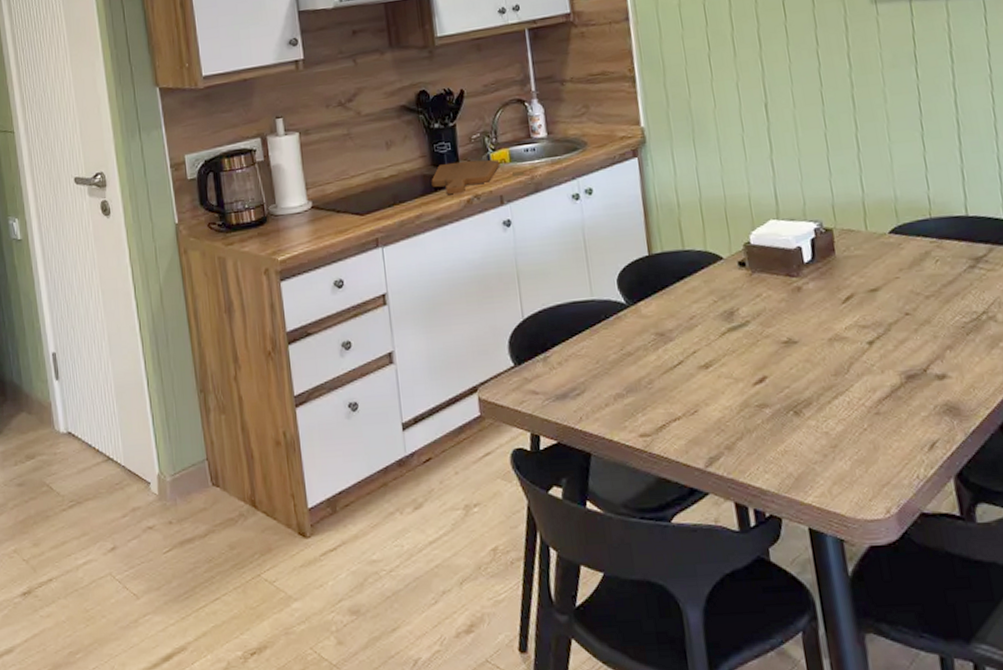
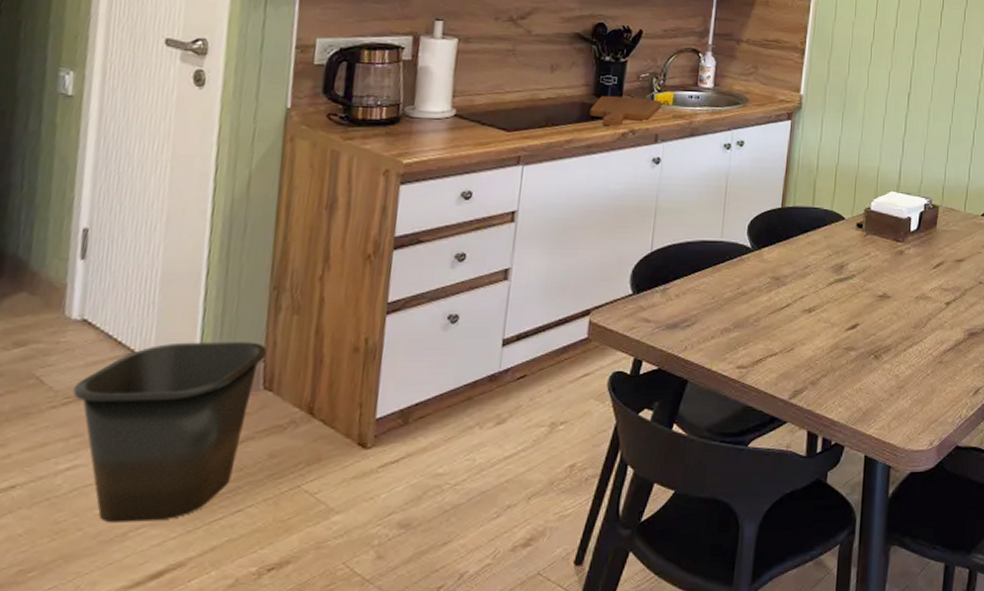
waste bin: none [74,442,208,611] -> present [73,342,267,523]

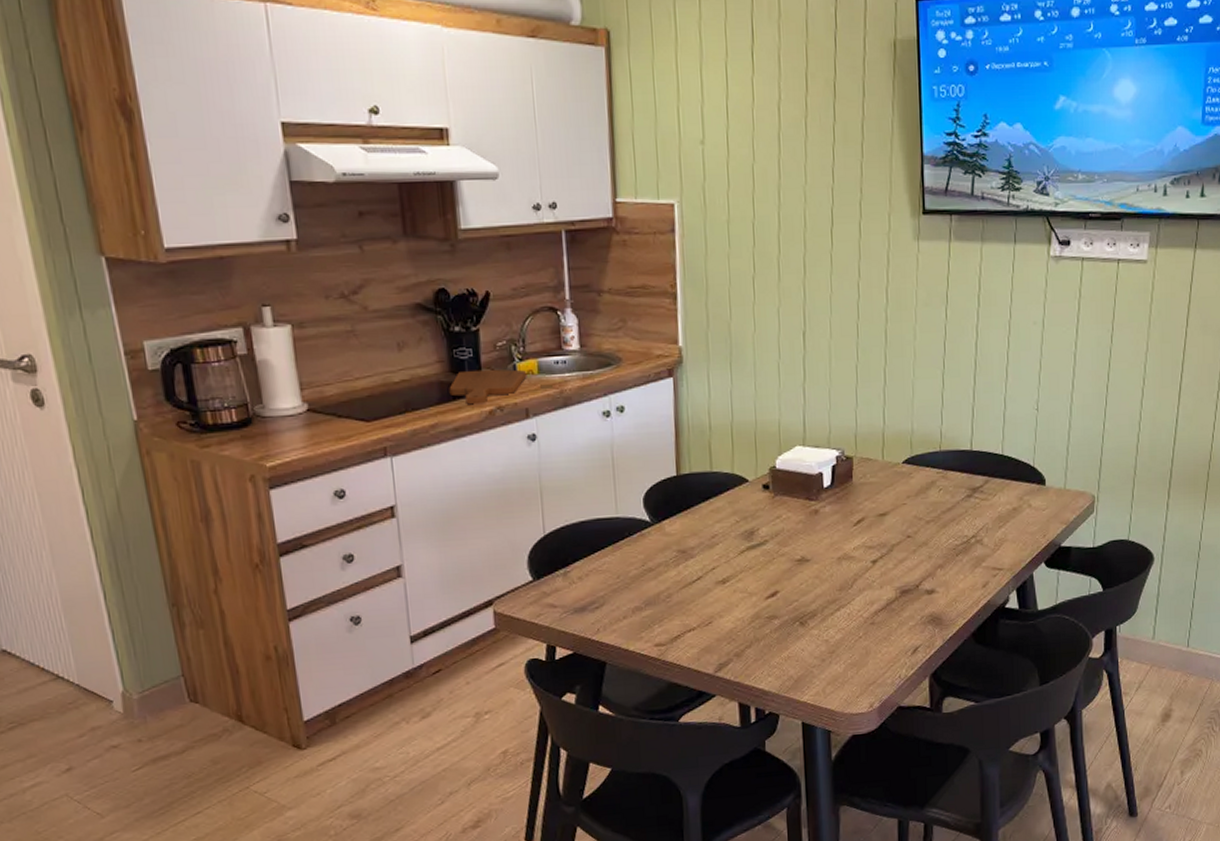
waste bin: present [73,342,267,523] -> none [14,658,183,830]

